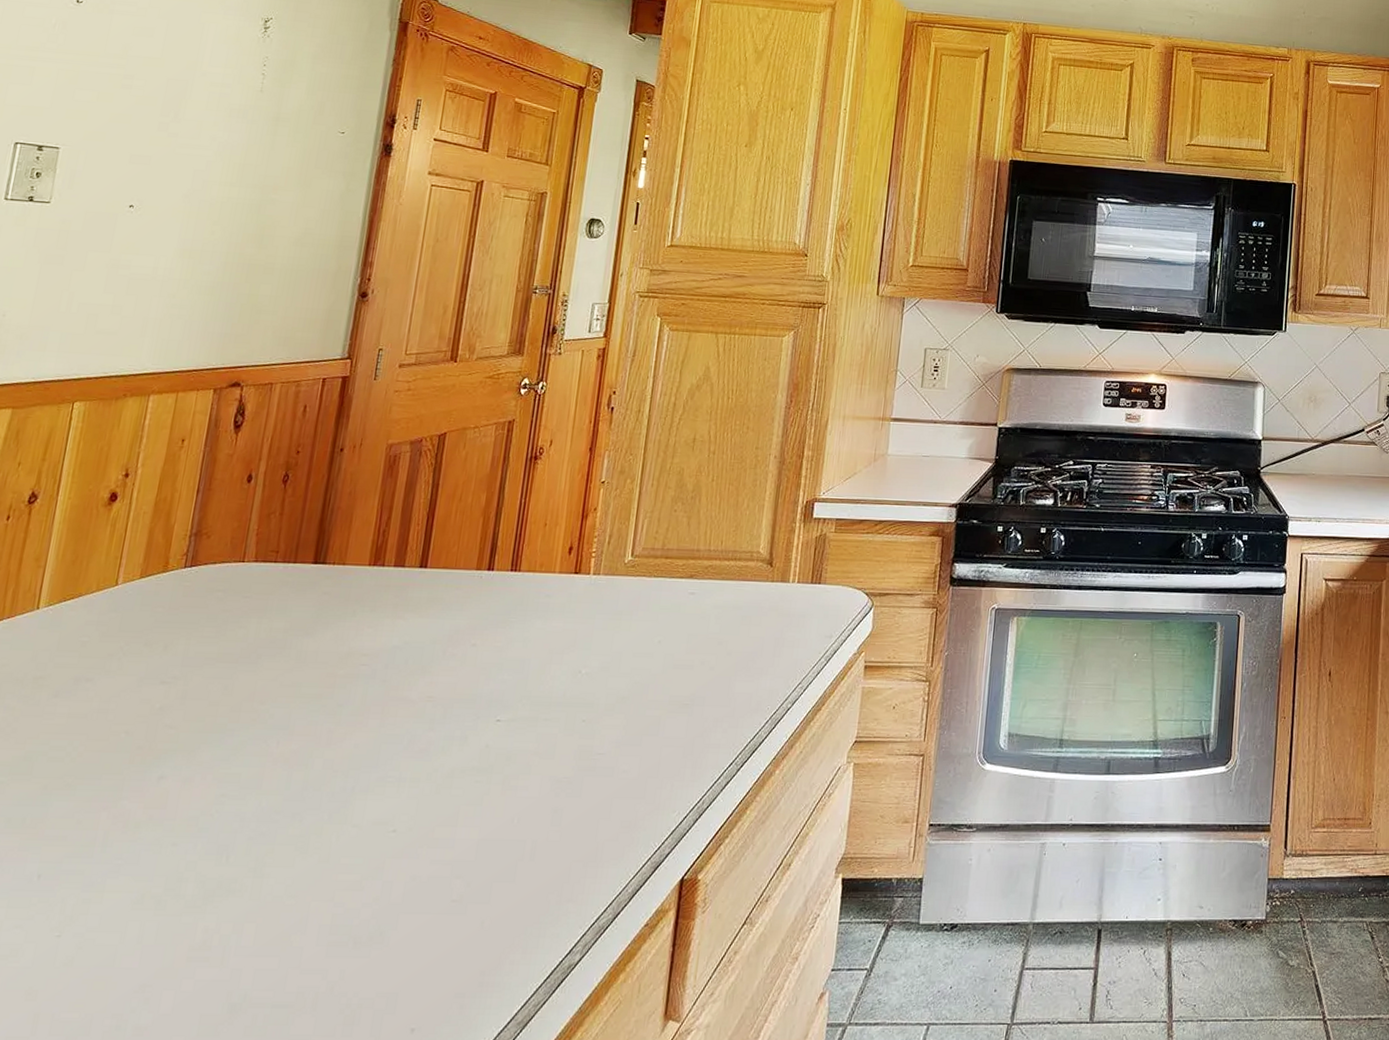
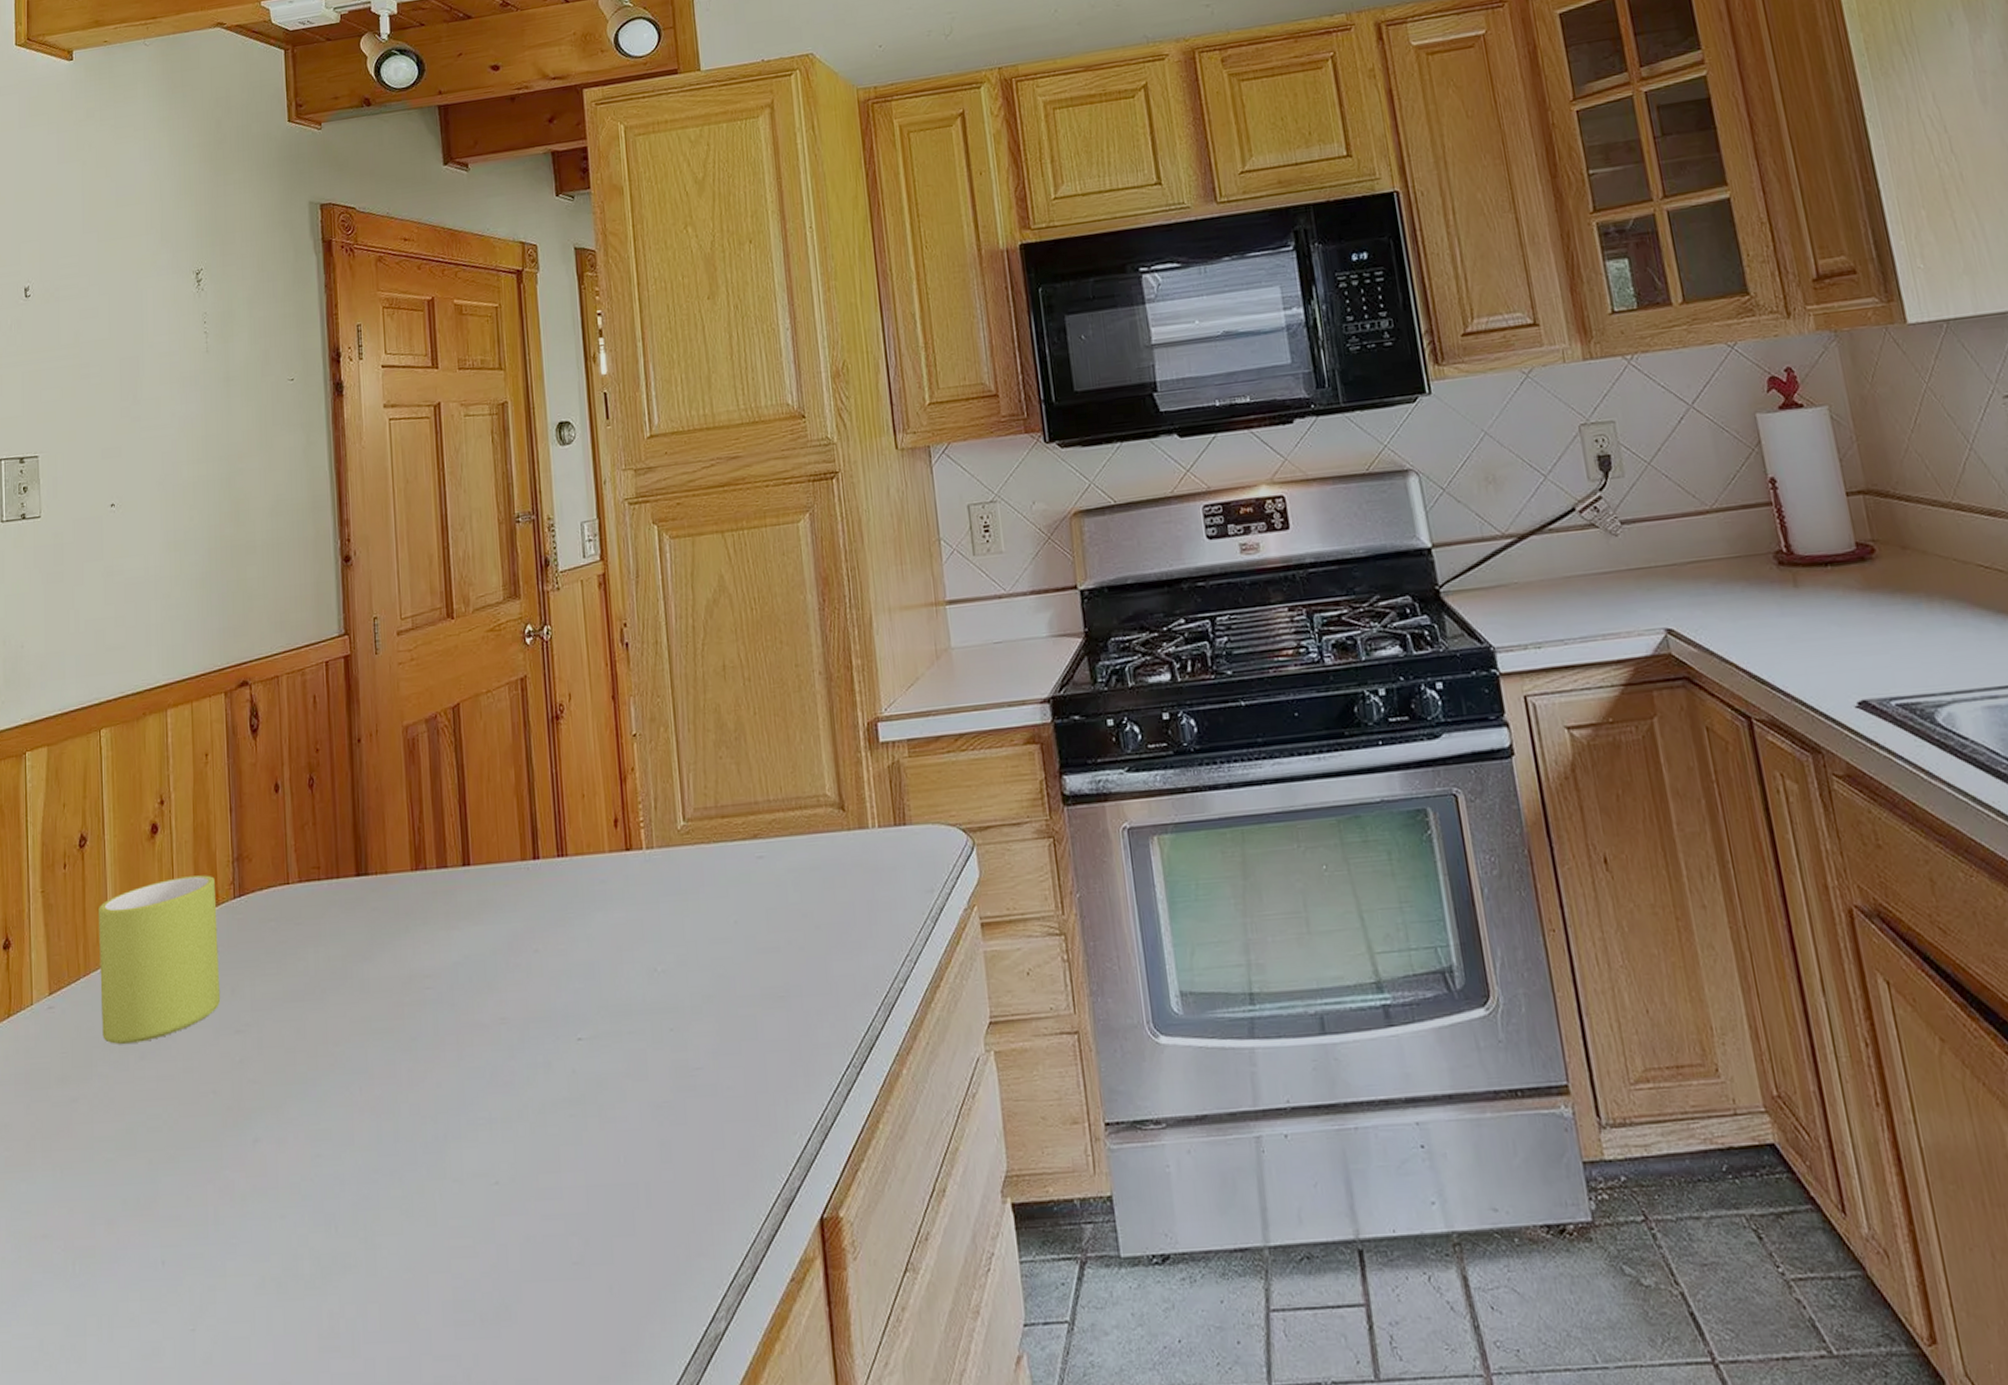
mug: none [16,542,168,682] -> present [99,875,221,1044]

